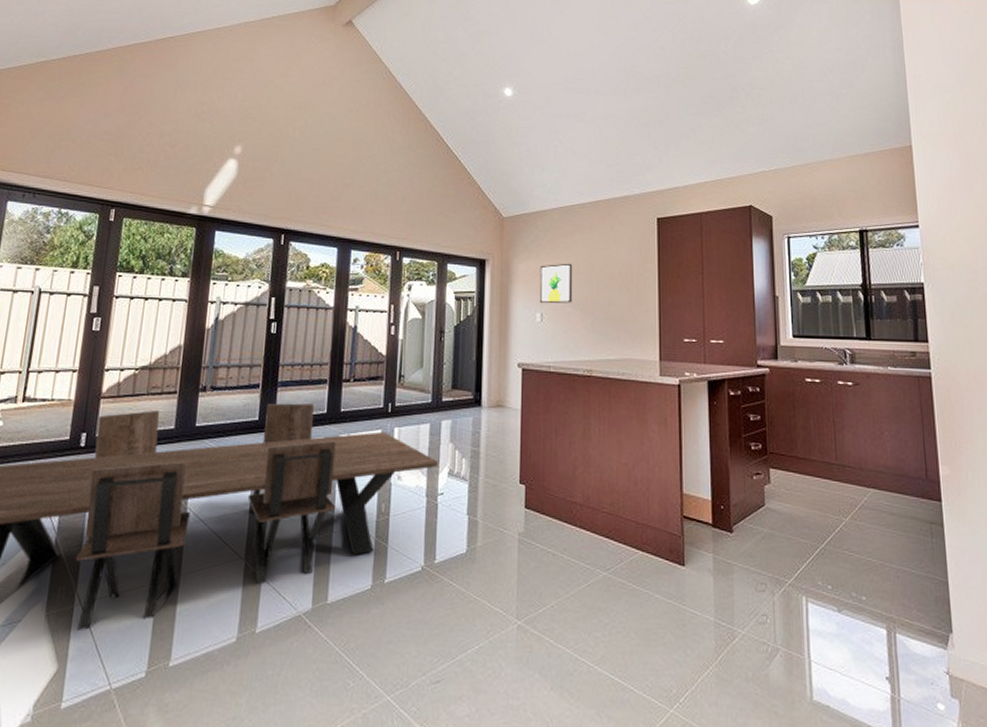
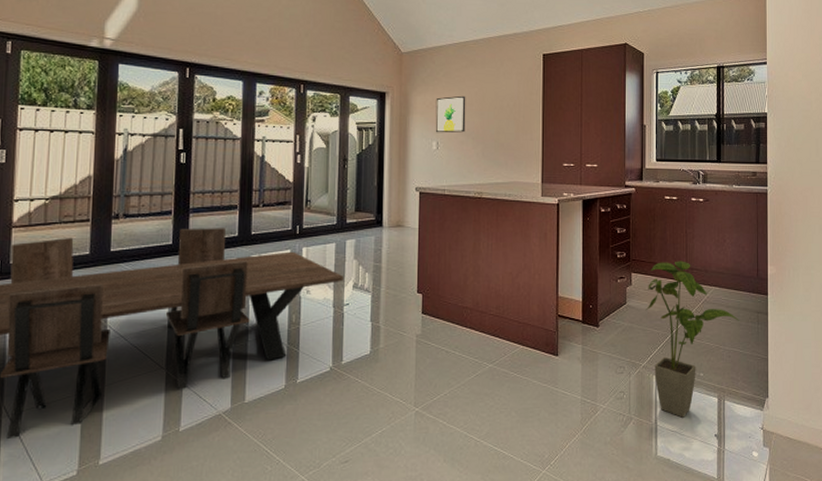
house plant: none [788,455,907,652] -> present [645,261,739,418]

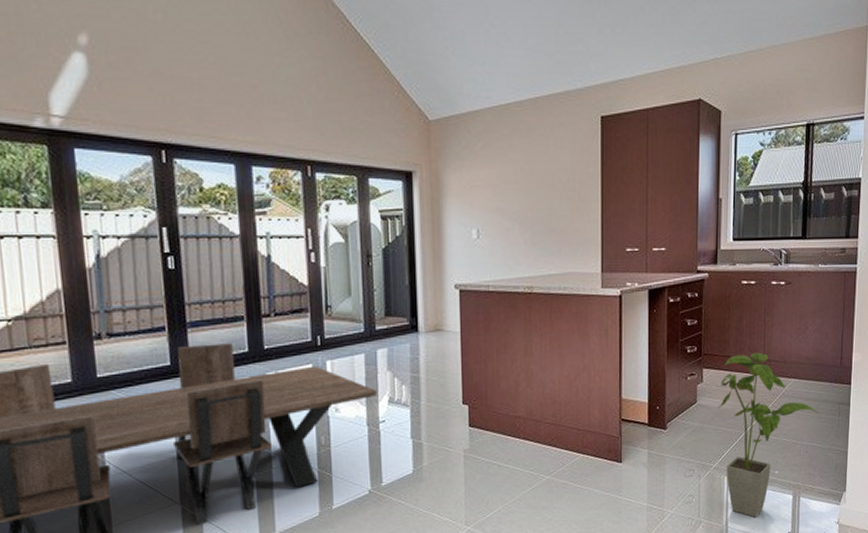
wall art: present [435,95,466,133] -> none [473,172,511,219]

